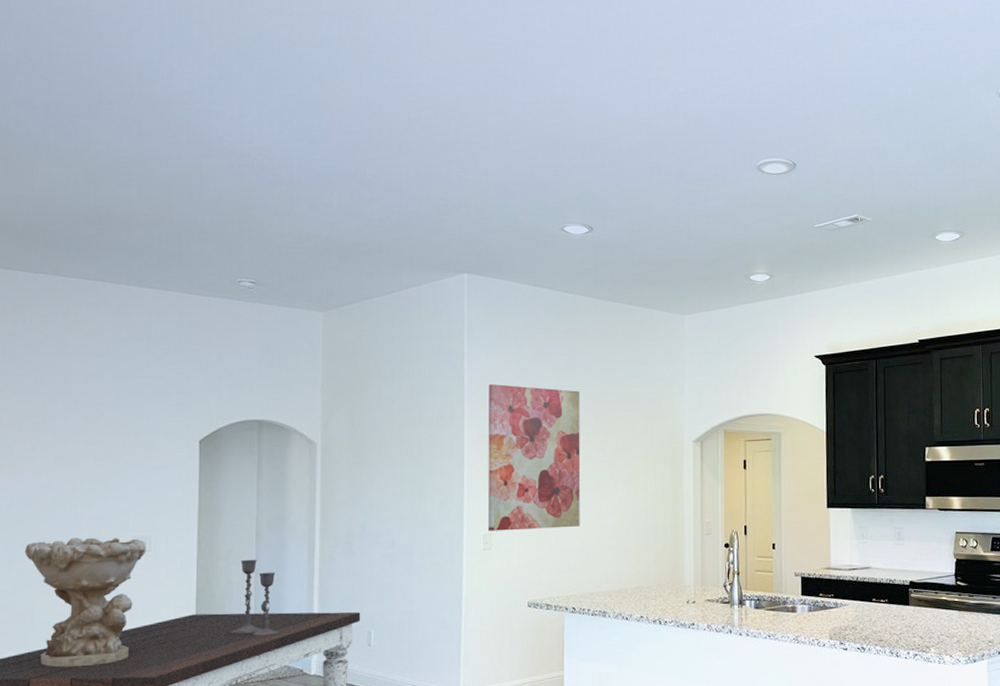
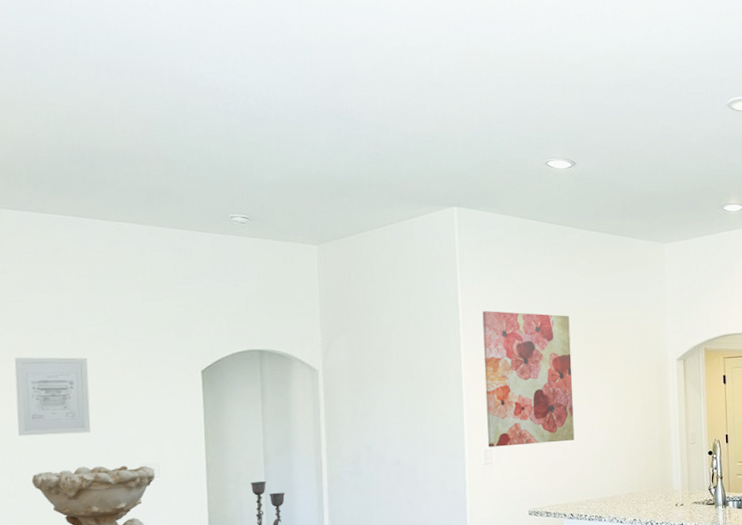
wall art: none [15,422,88,504] -> present [14,357,91,437]

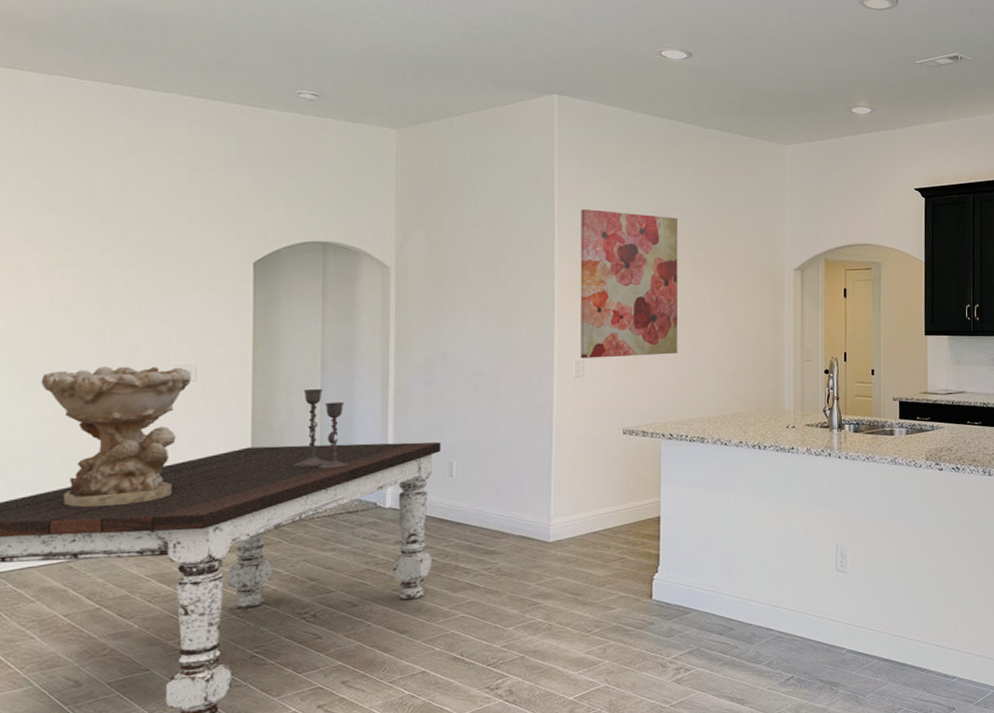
wall art: present [14,357,91,437] -> none [27,239,118,330]

